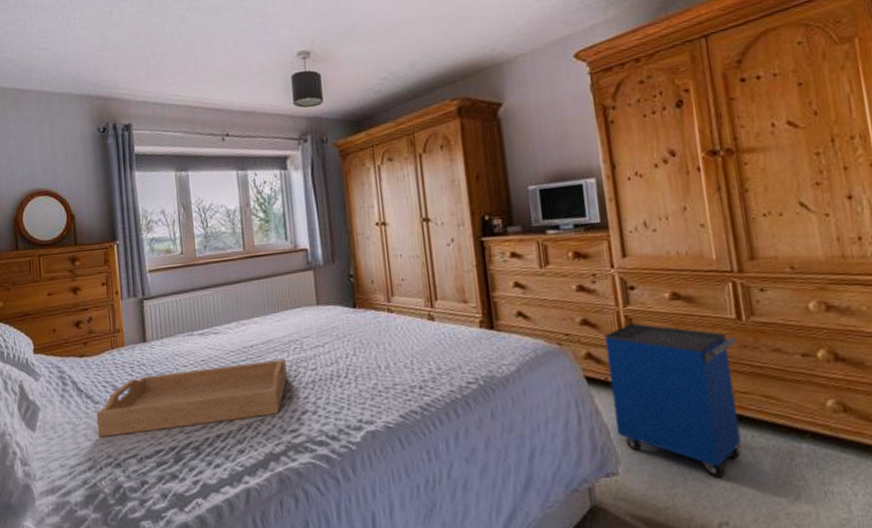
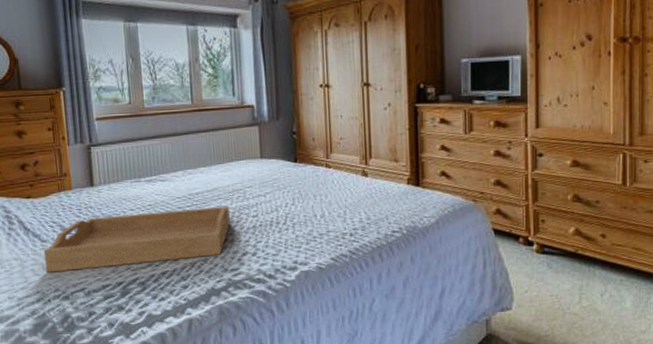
cabinet: present [604,322,742,479] -> none [513,185,620,313]

